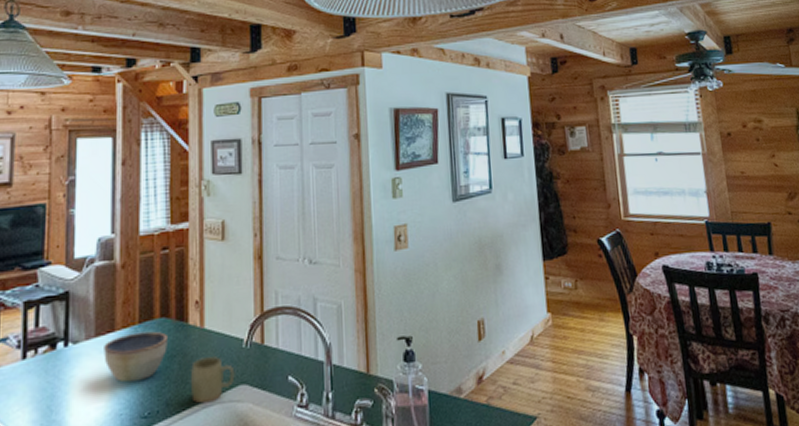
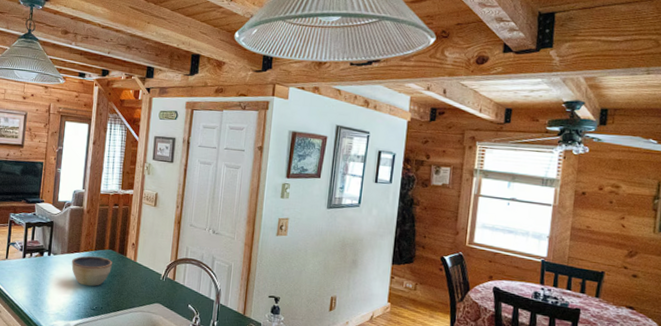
mug: present [190,355,235,403] -> none [123,280,154,310]

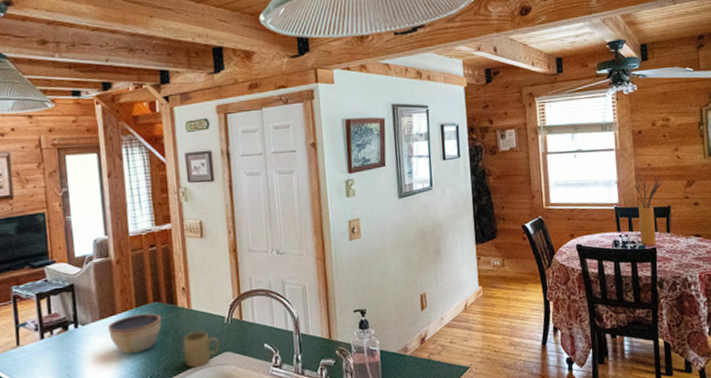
mug: none [123,280,154,310] -> present [182,330,220,367]
vase: none [563,232,603,306] -> present [634,172,665,246]

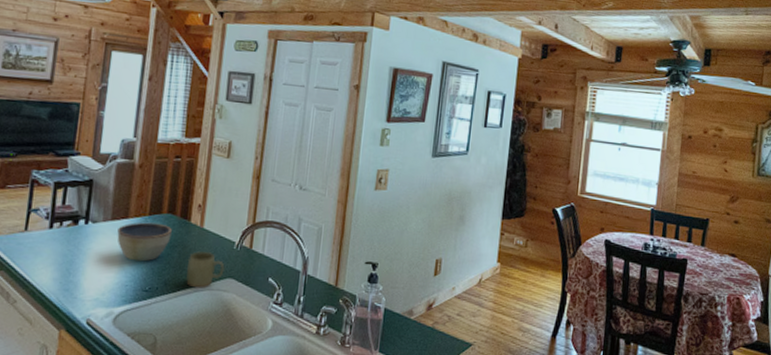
vase: present [634,172,665,246] -> none [672,178,708,256]

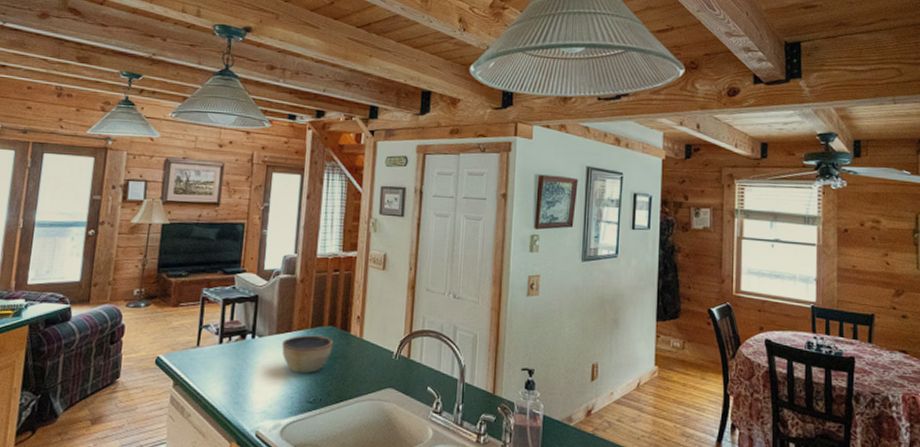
mug: present [185,251,225,289] -> none [347,361,385,399]

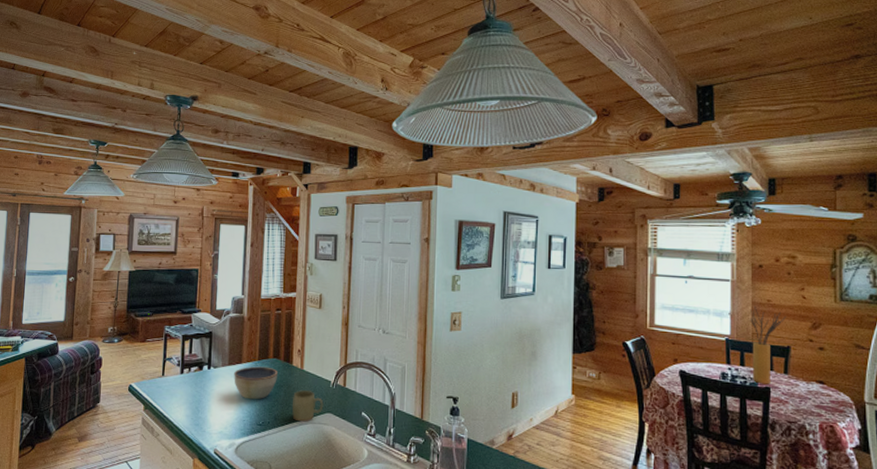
mug: none [347,361,385,399] -> present [291,389,324,422]
vase: none [834,272,870,354] -> present [749,307,786,385]

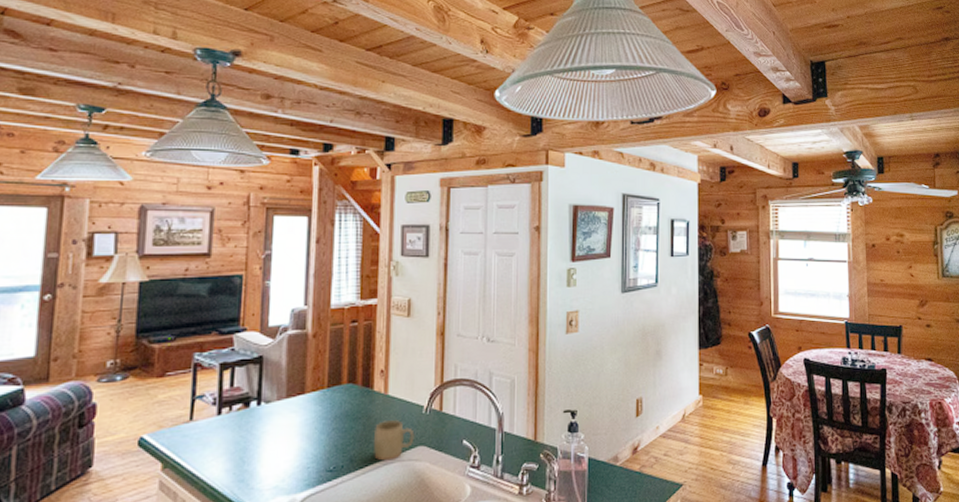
bowl: present [234,366,278,400] -> none [294,395,354,440]
vase: present [749,307,786,385] -> none [865,287,897,366]

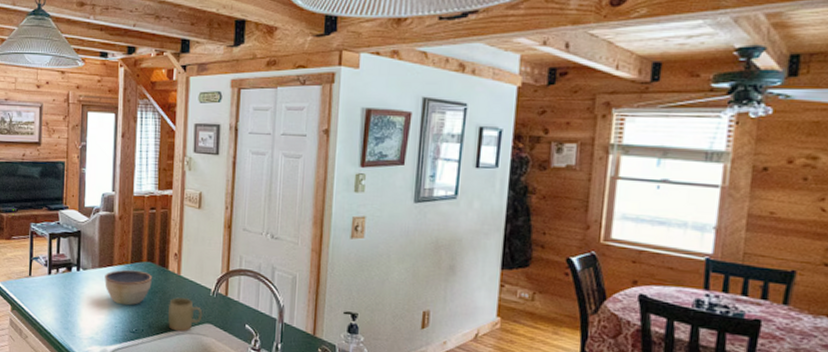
bowl: none [294,395,354,440] -> present [105,269,152,306]

